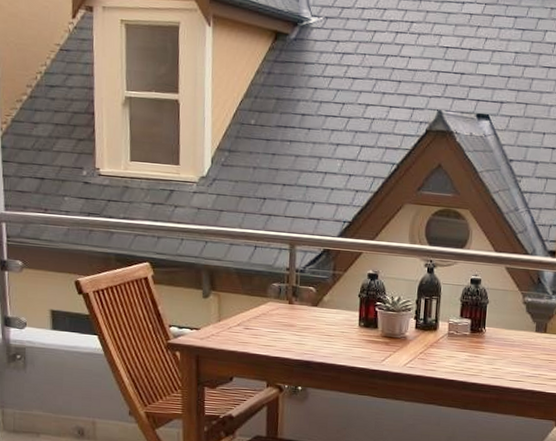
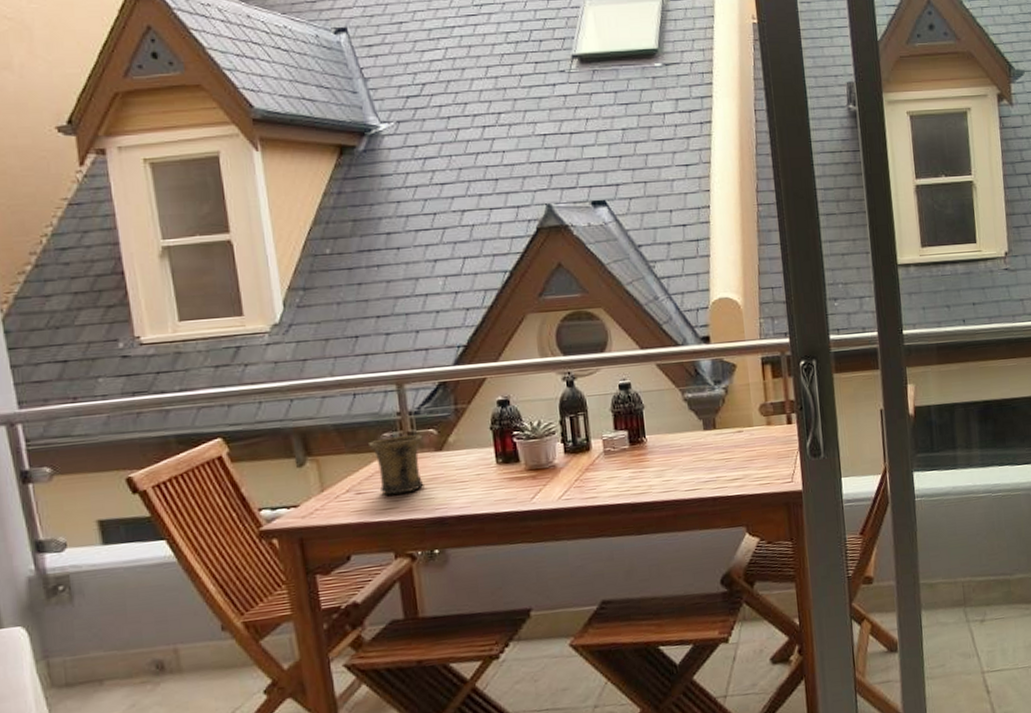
mug: none [259,287,304,336] -> present [367,435,424,496]

